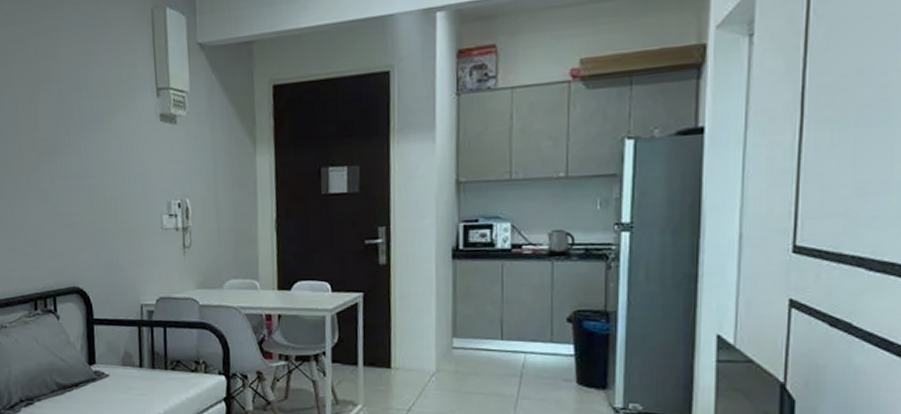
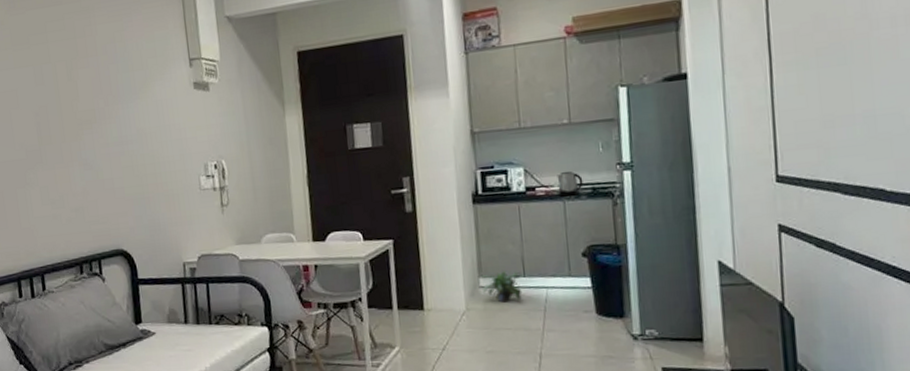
potted plant: none [454,332,503,366] -> present [481,271,525,303]

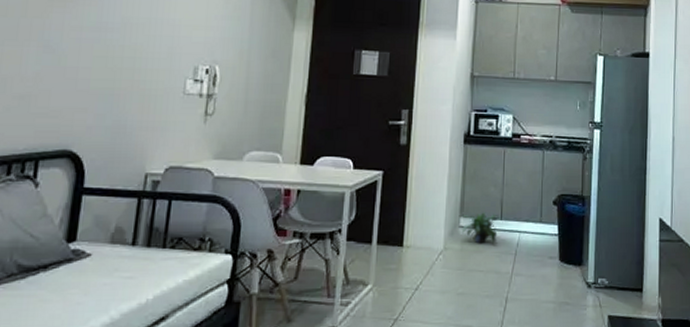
kettle: present [557,170,583,198] -> none [540,123,561,148]

